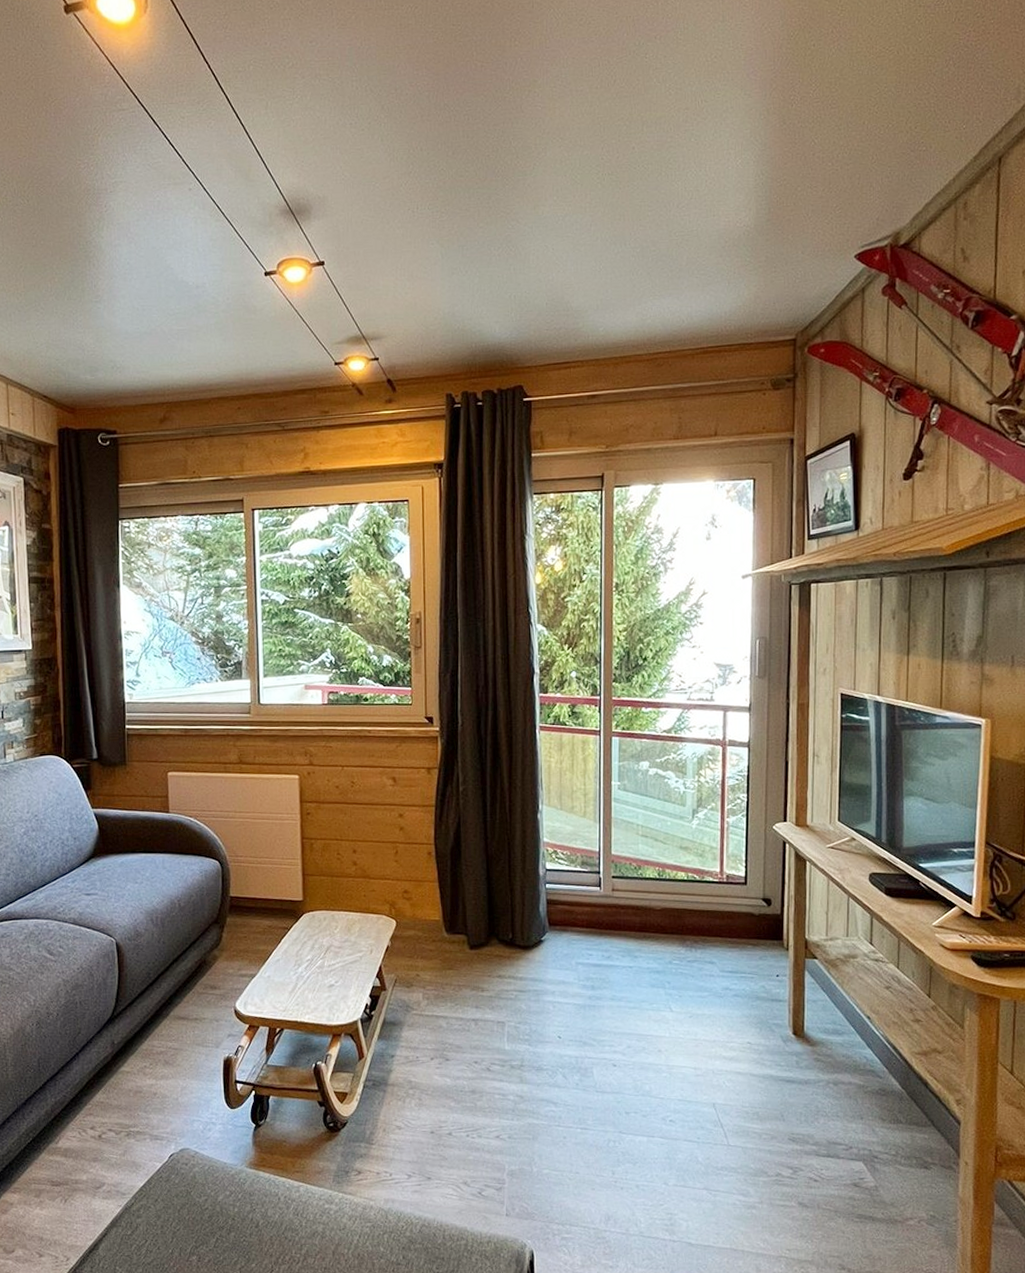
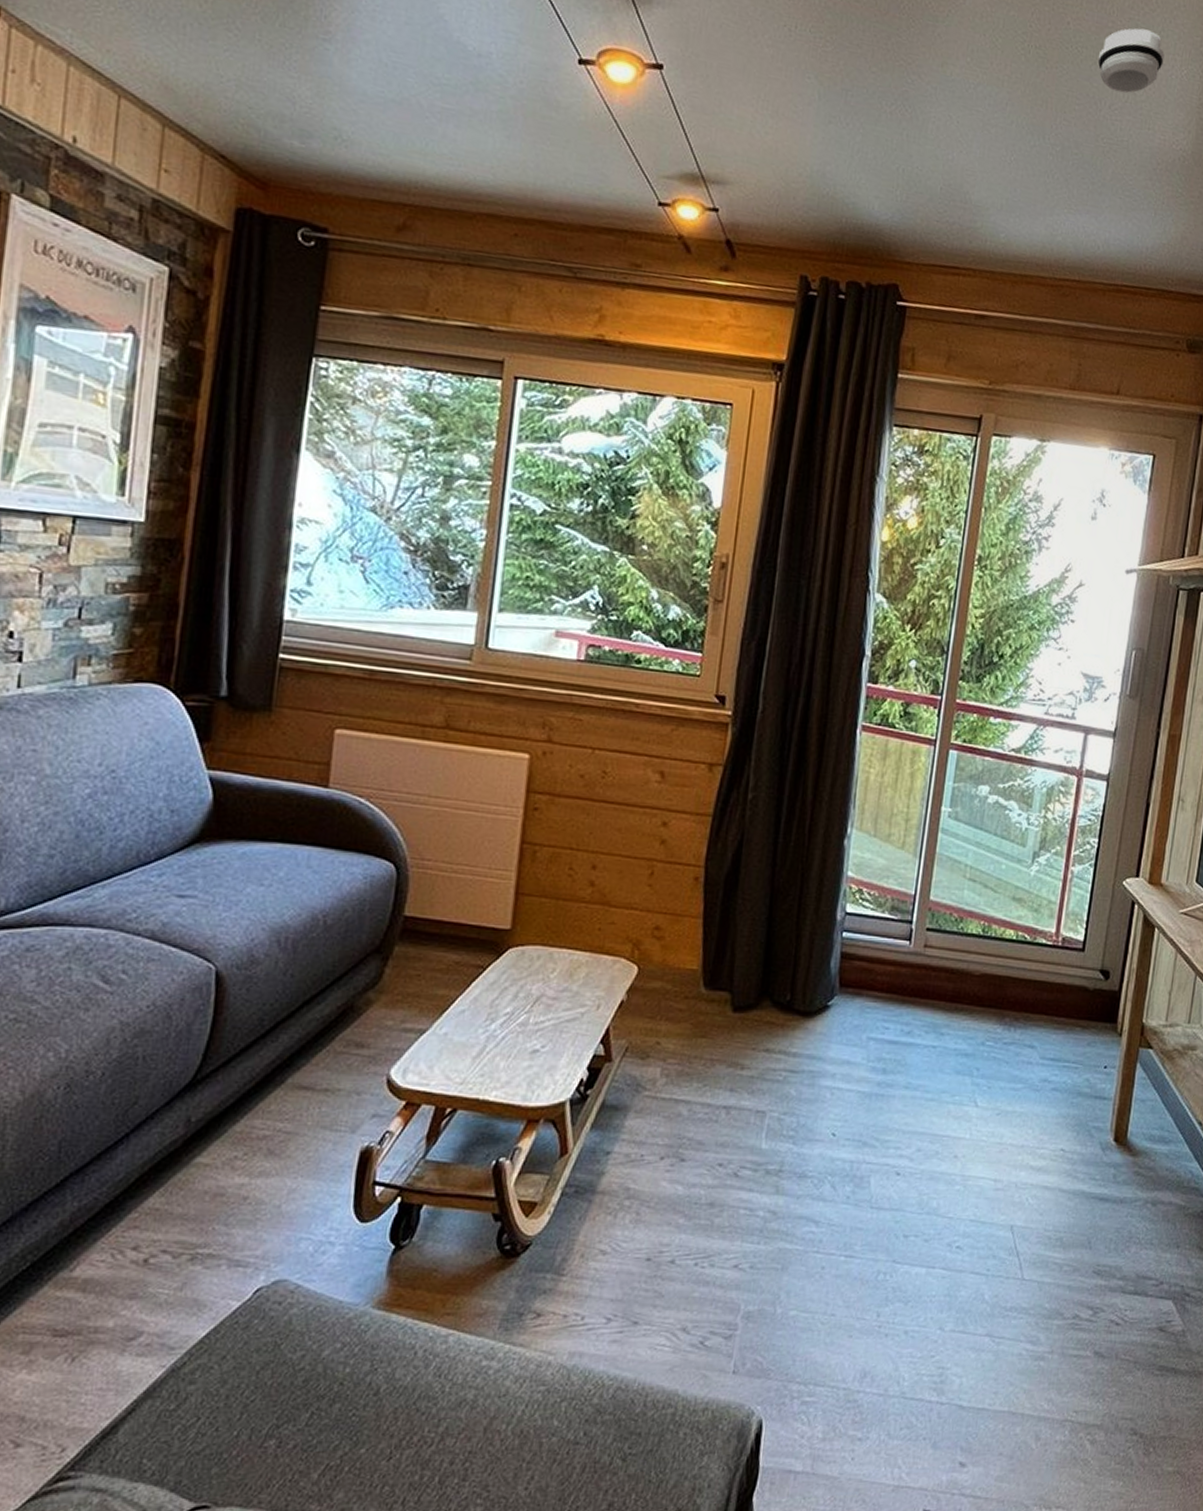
smoke detector: none [662,135,720,193] -> present [1097,28,1165,93]

